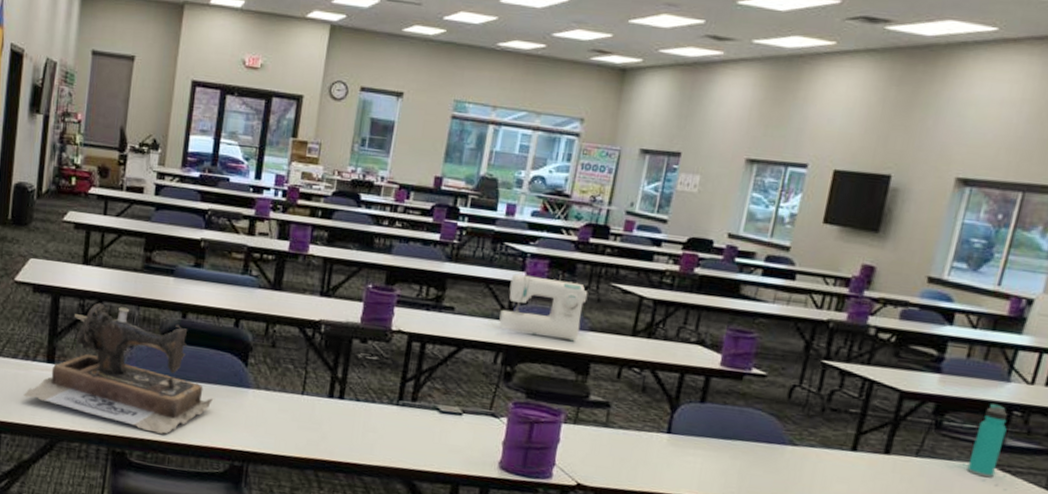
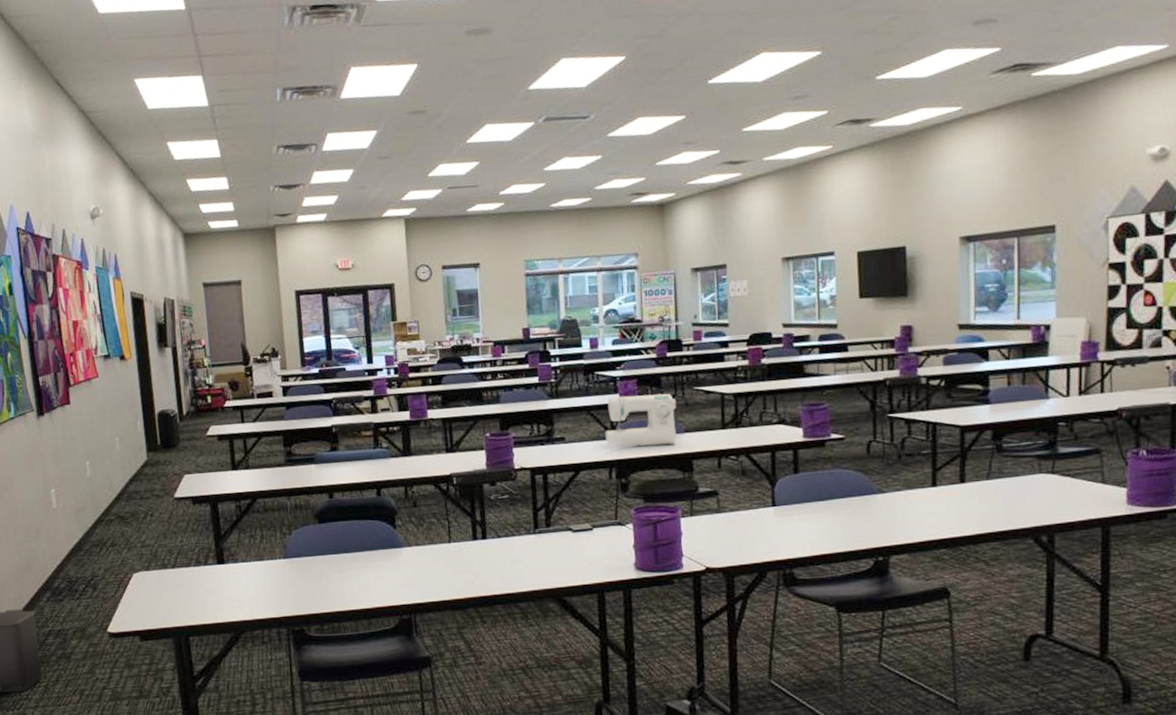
sewing machine: present [24,302,214,434] -> none [202,500,373,606]
water bottle: present [966,403,1008,478] -> none [1032,419,1058,485]

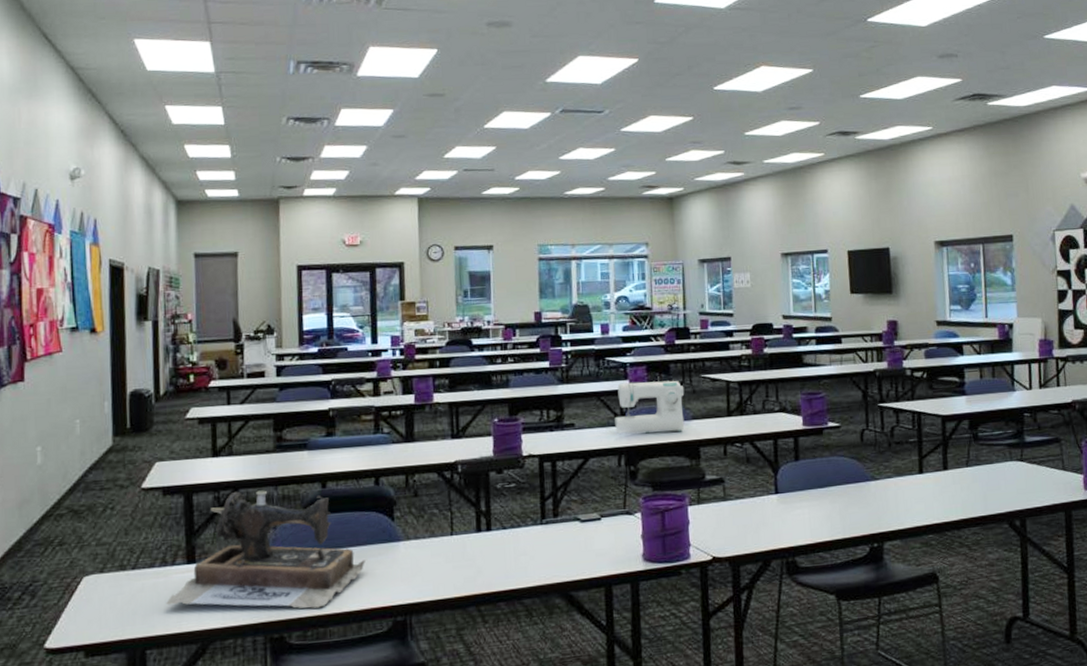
sewing machine: none [202,500,373,606] -> present [166,490,367,609]

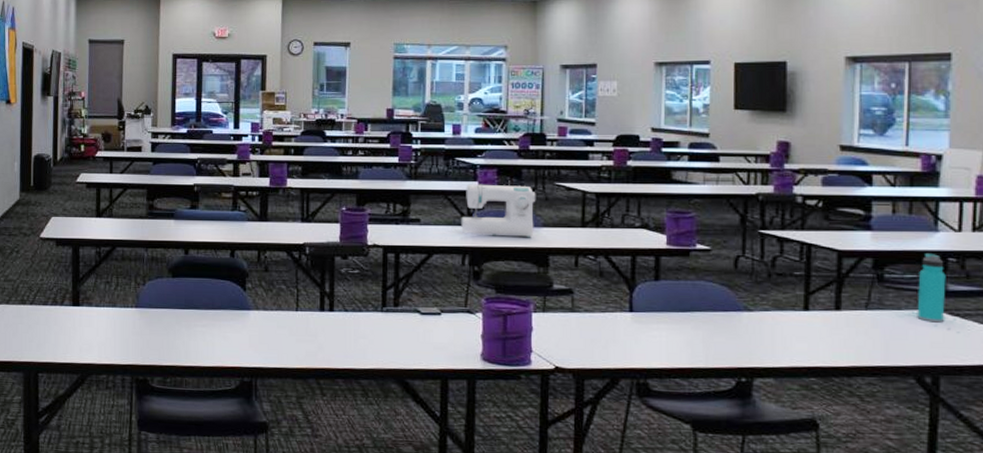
sewing machine: present [166,490,367,609] -> none [55,249,220,359]
water bottle: none [1004,410,1025,472] -> present [917,252,946,323]

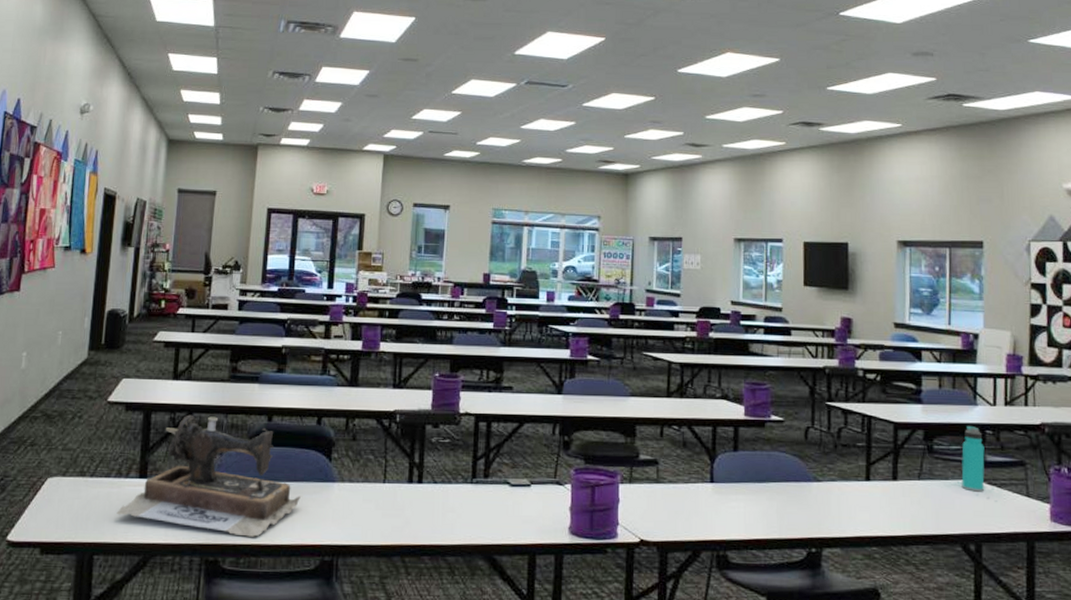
sewing machine: none [55,249,220,359] -> present [116,414,302,537]
sewing machine: present [461,180,536,238] -> none [553,349,625,408]

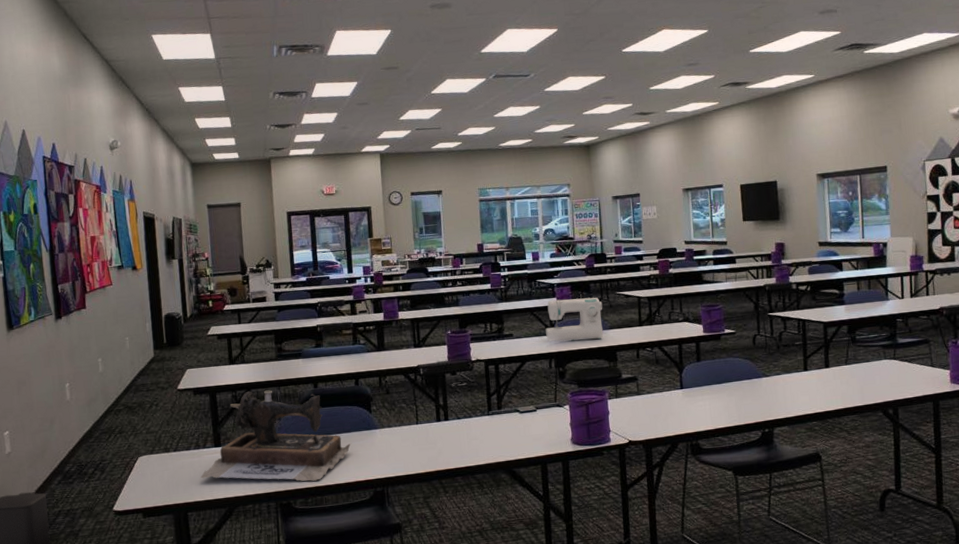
sewing machine: none [553,349,625,408] -> present [545,294,604,342]
water bottle: present [961,425,985,492] -> none [879,316,898,369]

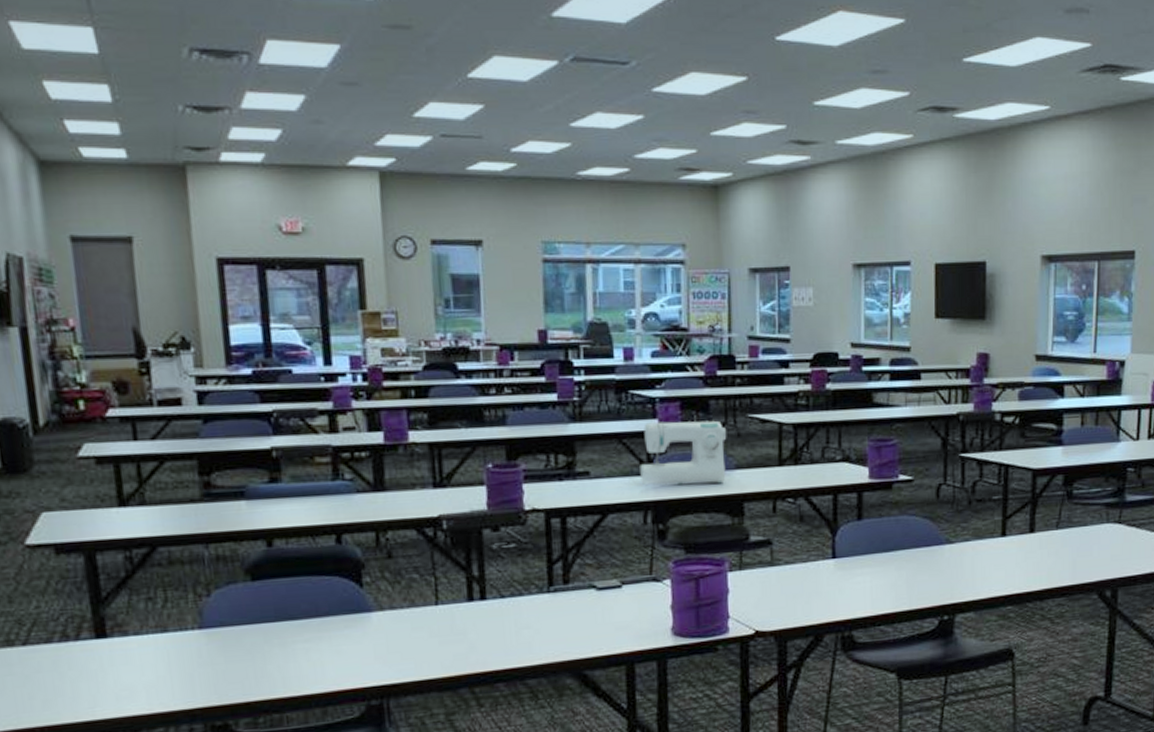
sewing machine: present [201,390,351,482] -> none [72,548,330,692]

